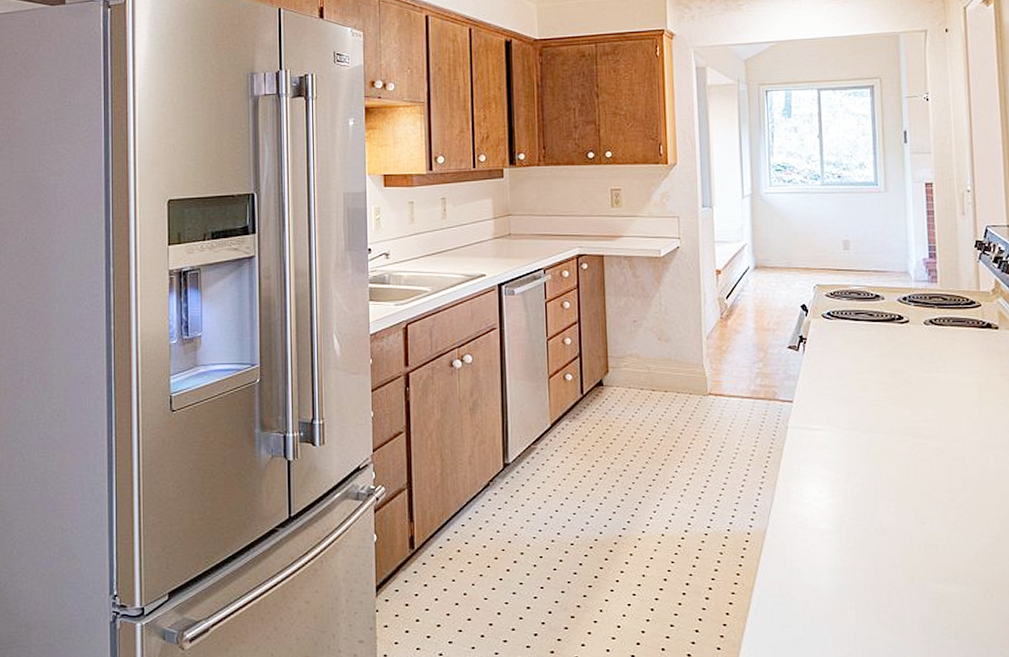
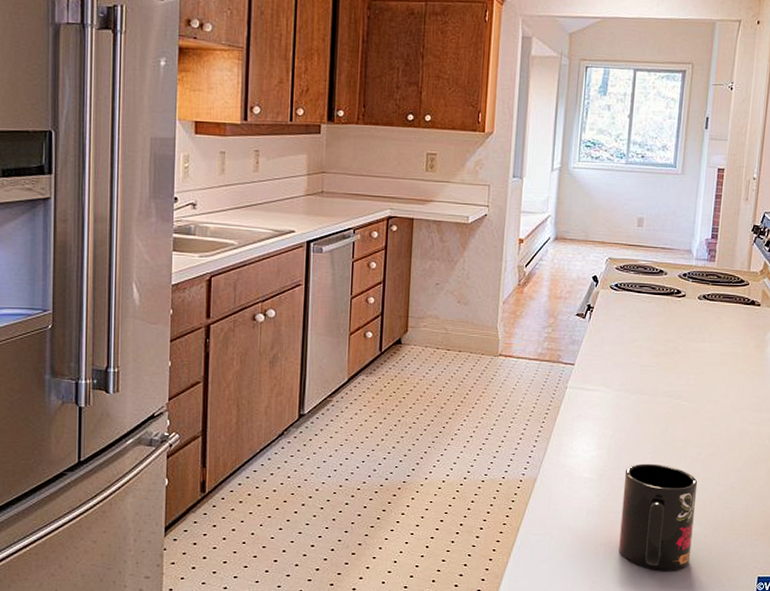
mug: none [867,512,961,641] -> present [619,463,698,571]

